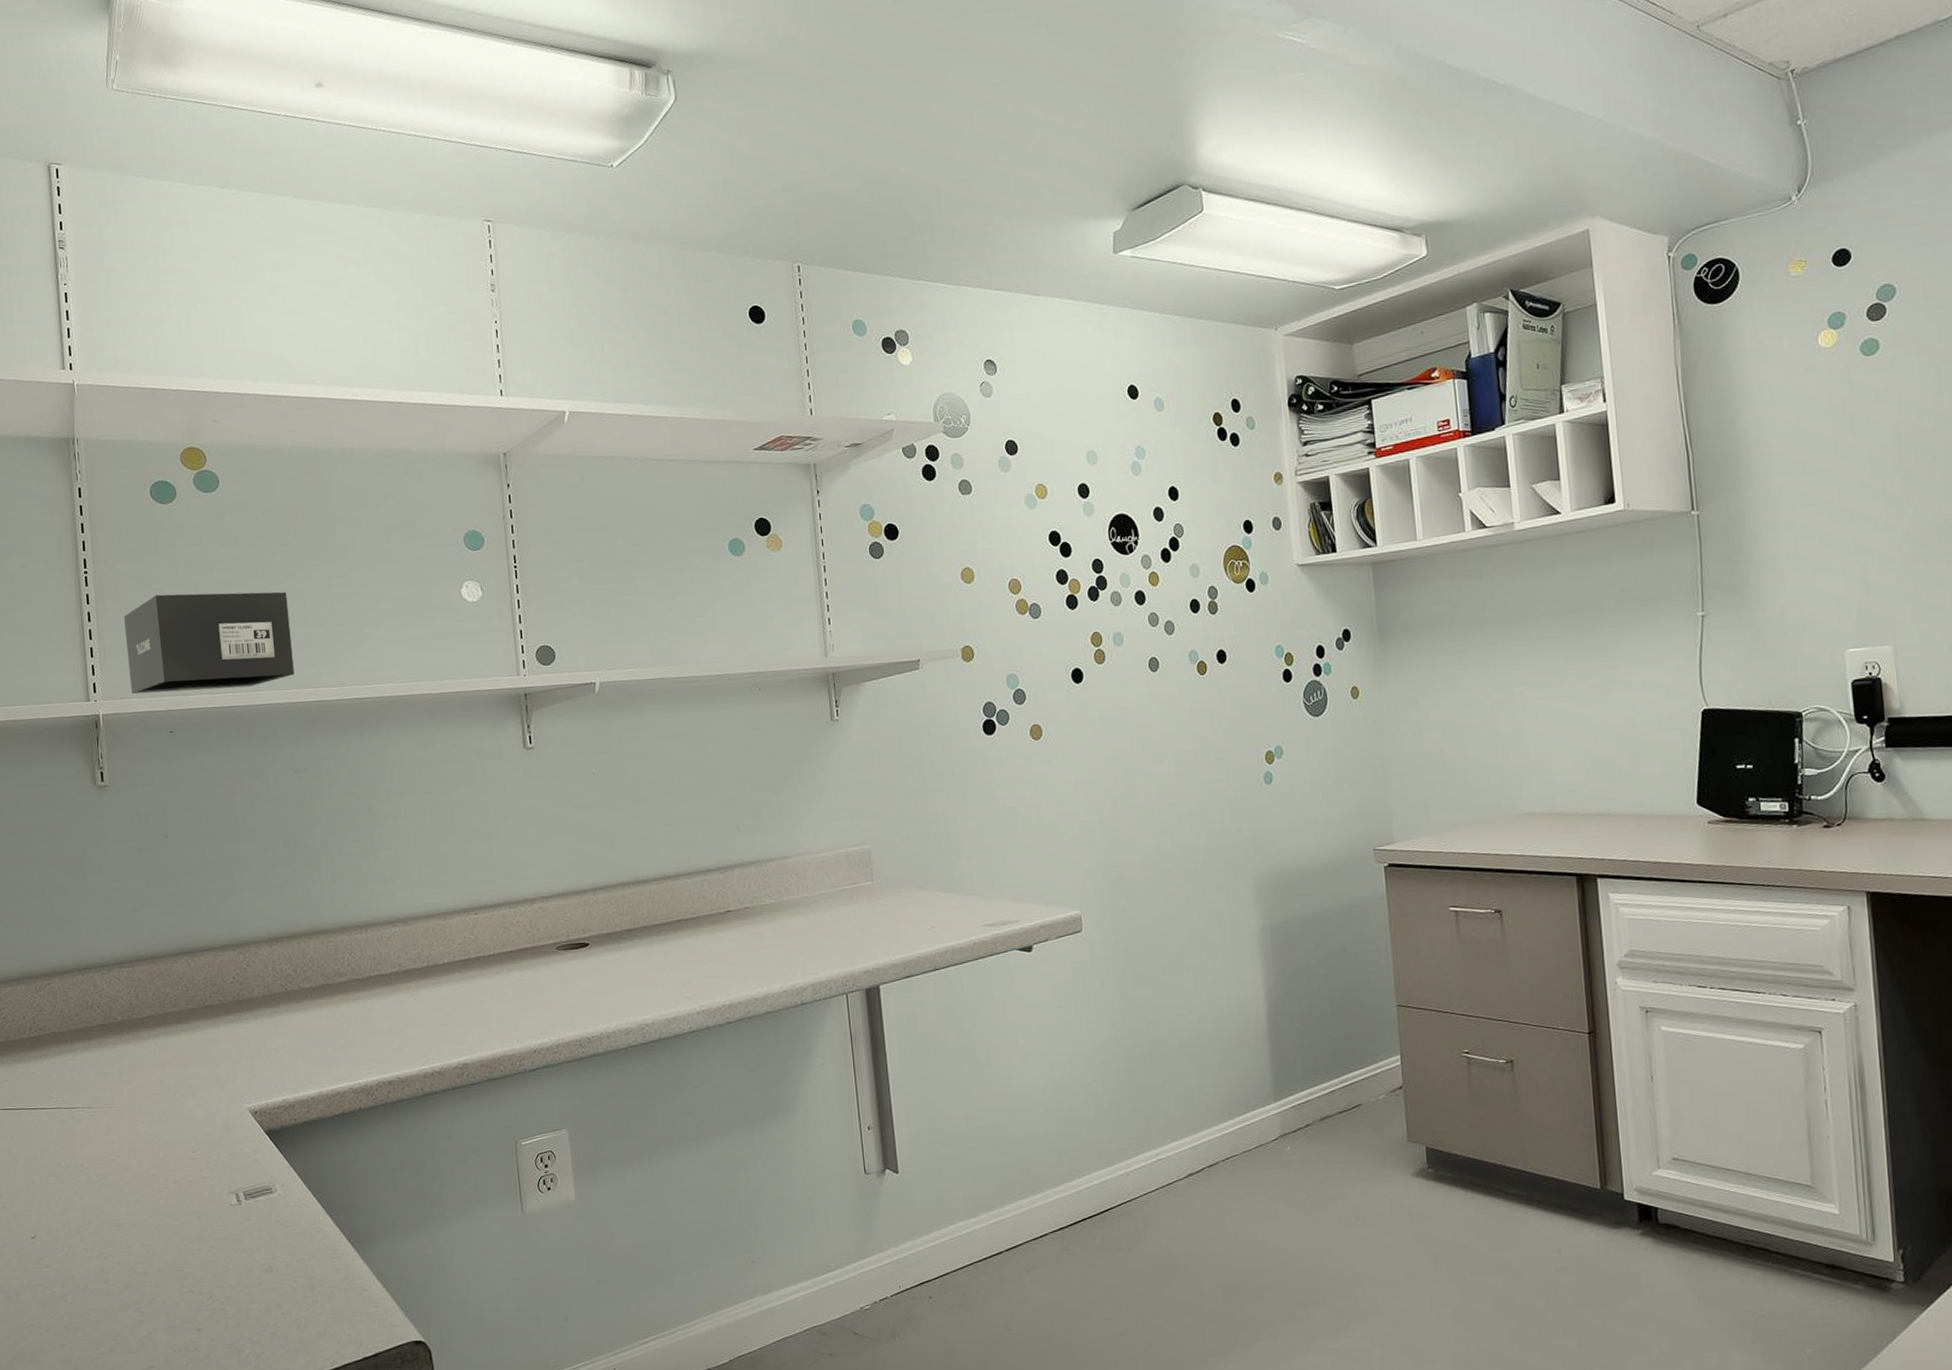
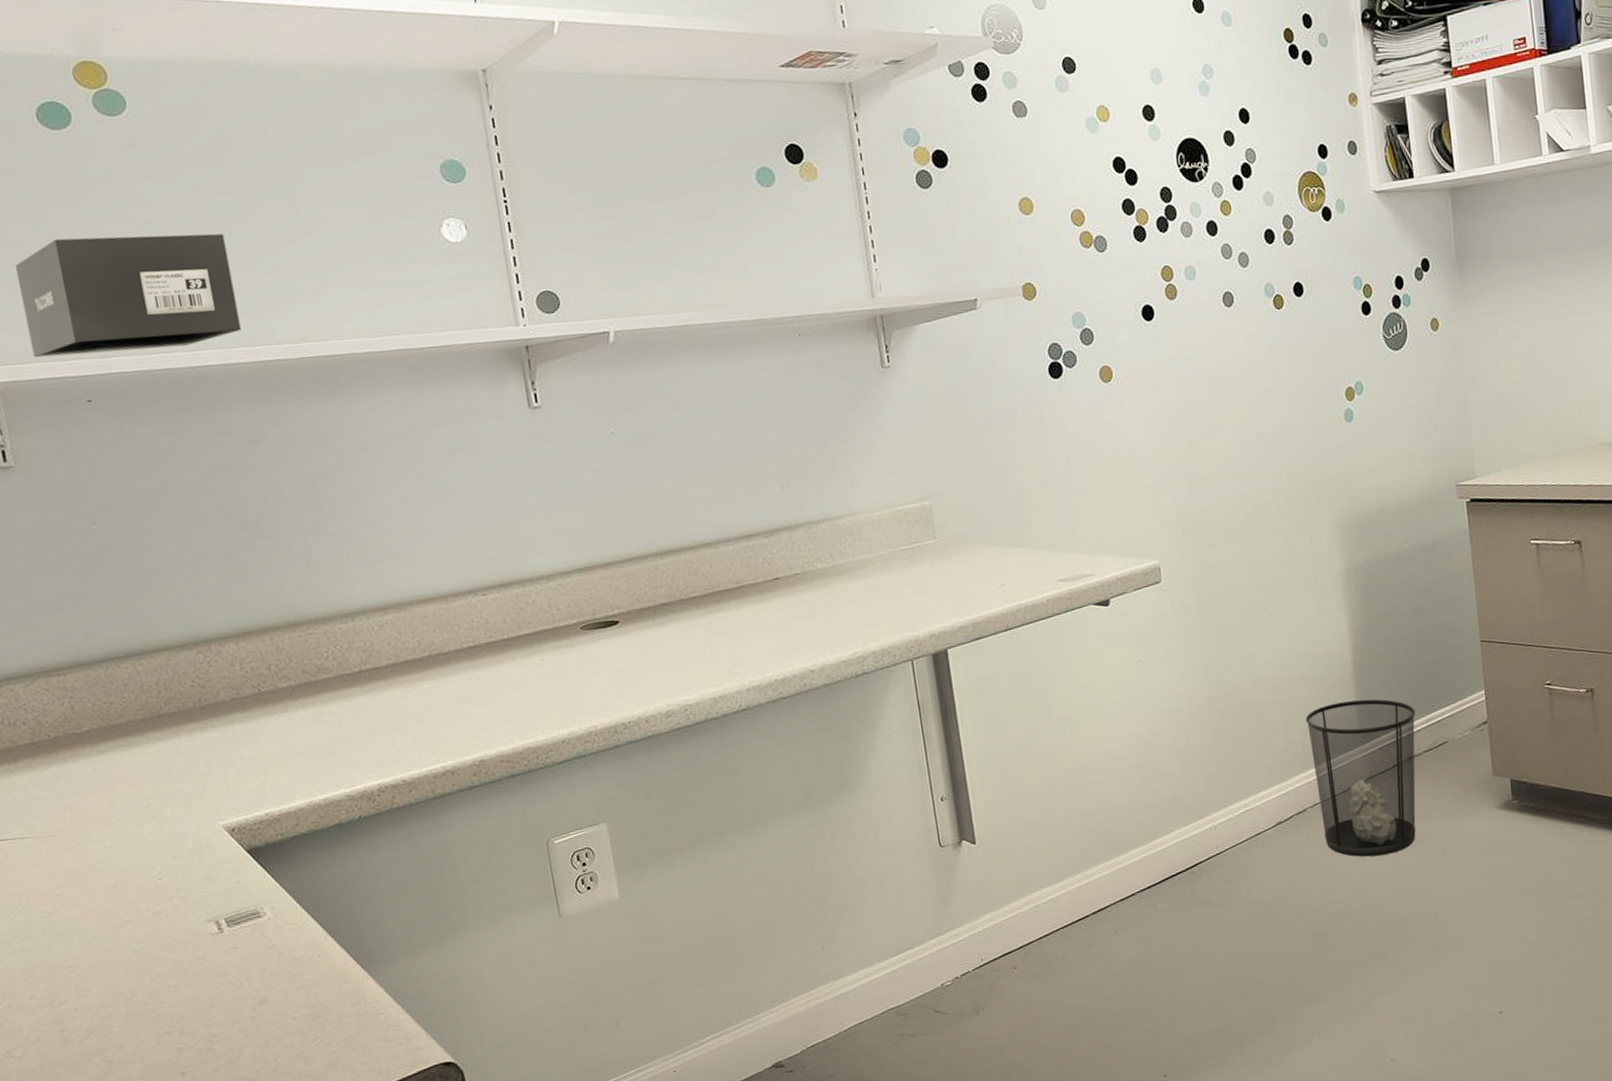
waste bin: none [1219,1057,1330,1215] -> present [1305,699,1416,857]

